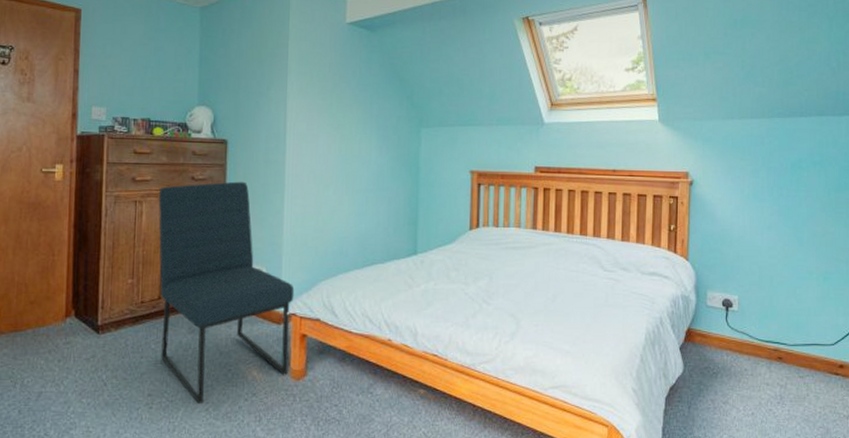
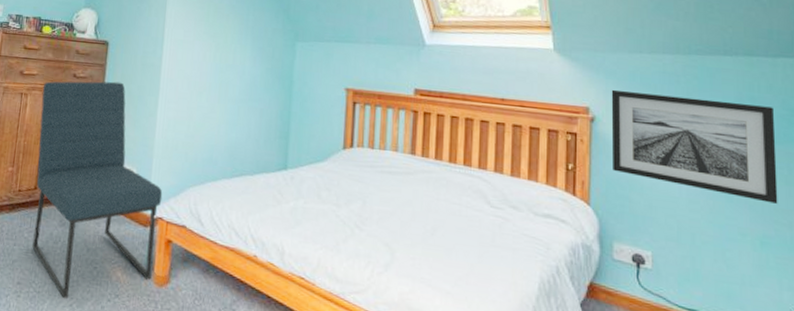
wall art: none [707,154,838,244] -> present [611,89,778,204]

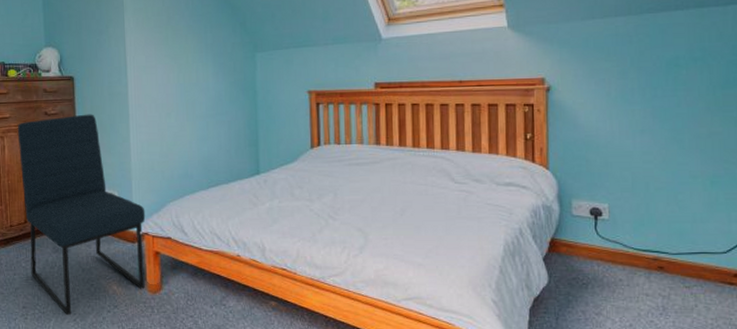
wall art: present [611,89,778,204] -> none [565,54,728,145]

